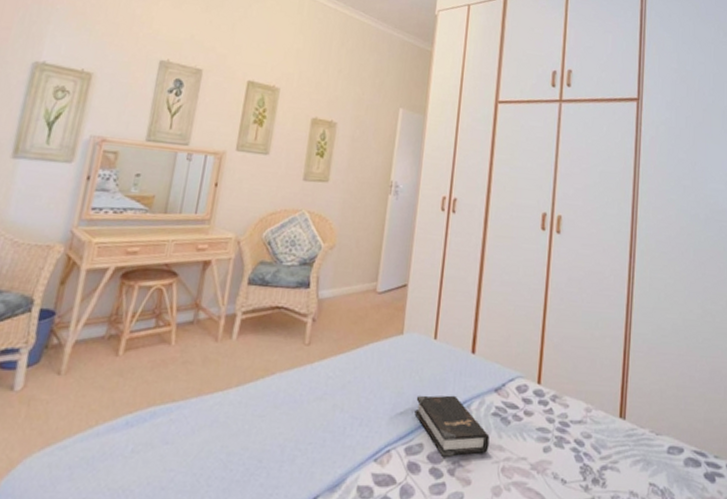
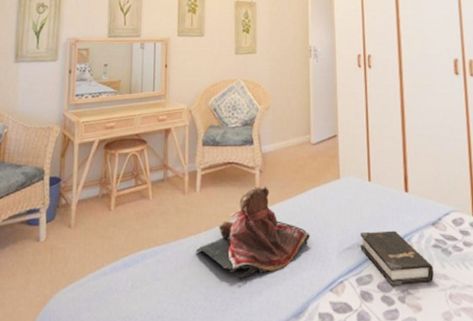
teddy bear: none [221,336,360,445] -> present [196,185,310,279]

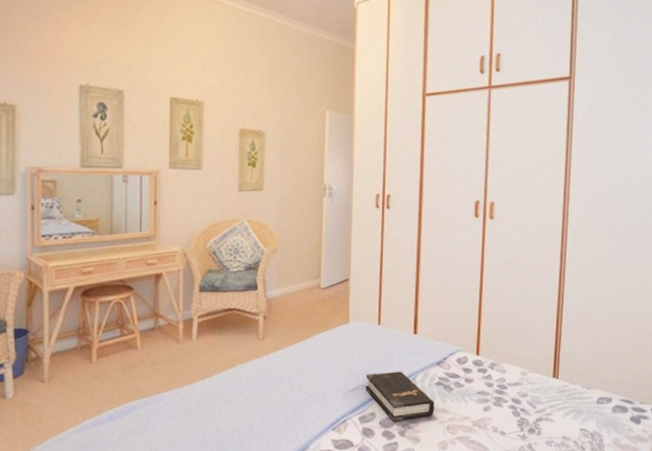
teddy bear: present [196,185,310,279] -> none [192,332,315,424]

